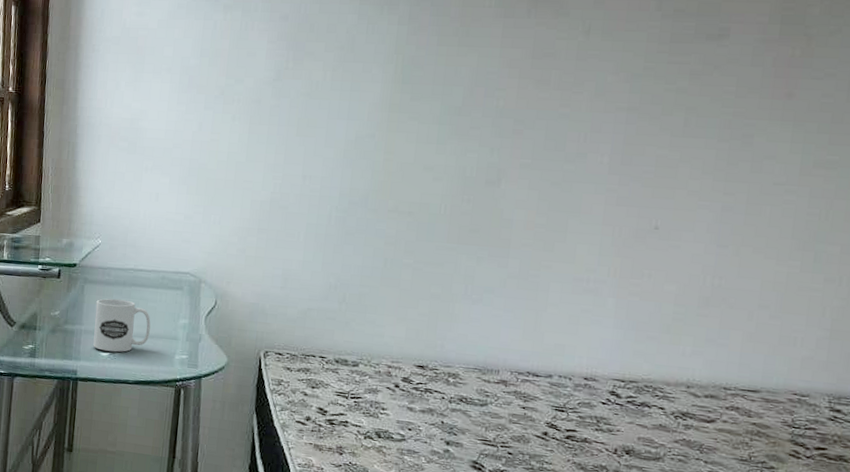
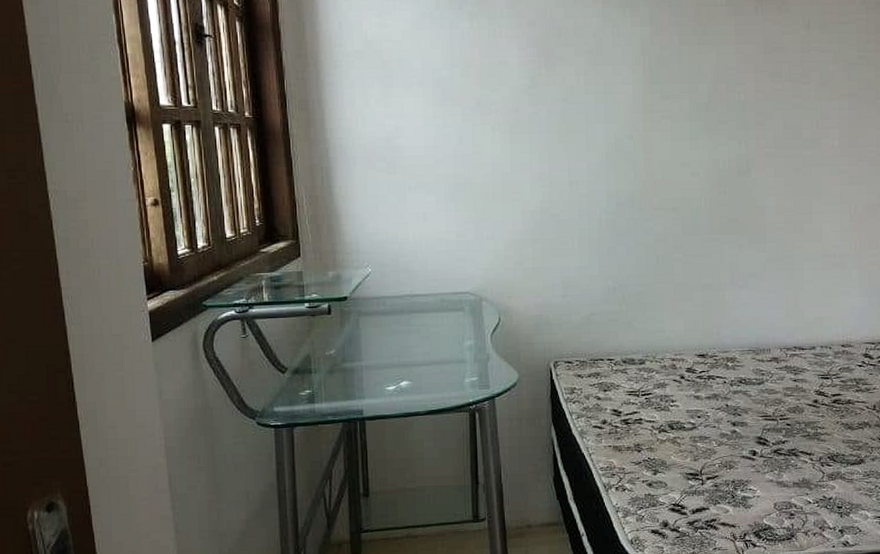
mug: present [93,298,151,352] -> none [374,328,436,385]

